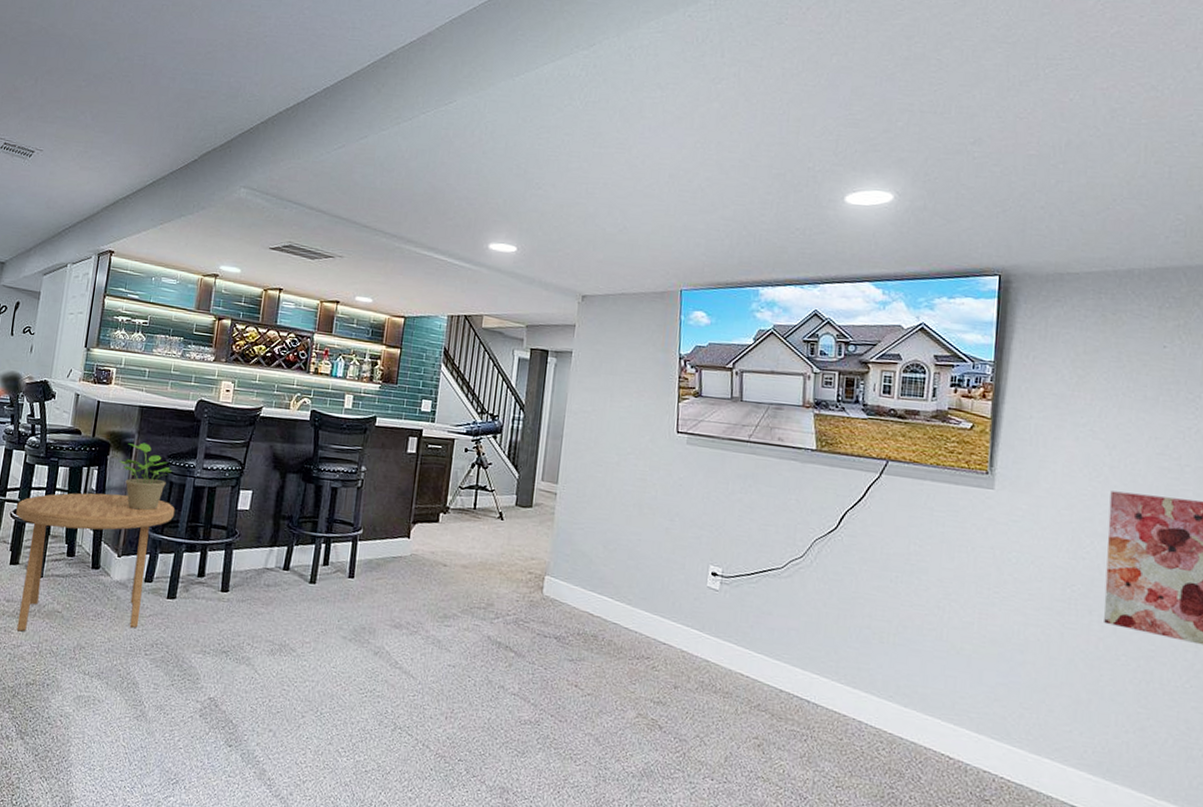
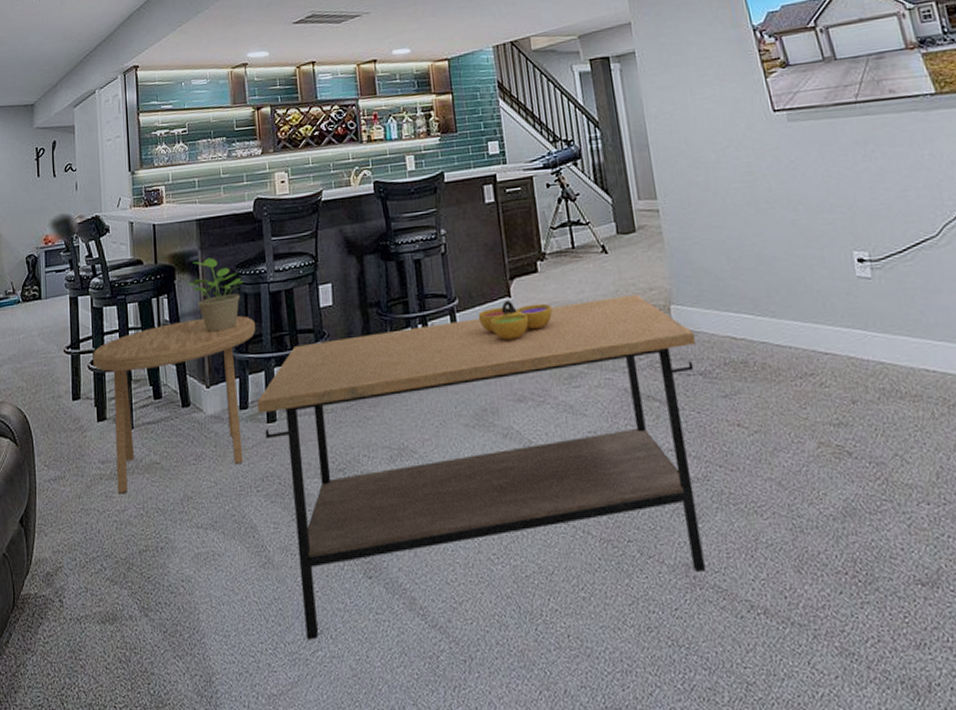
coffee table: none [161,538,559,797] -> present [257,294,706,640]
decorative bowl: none [376,540,444,575] -> present [478,300,553,341]

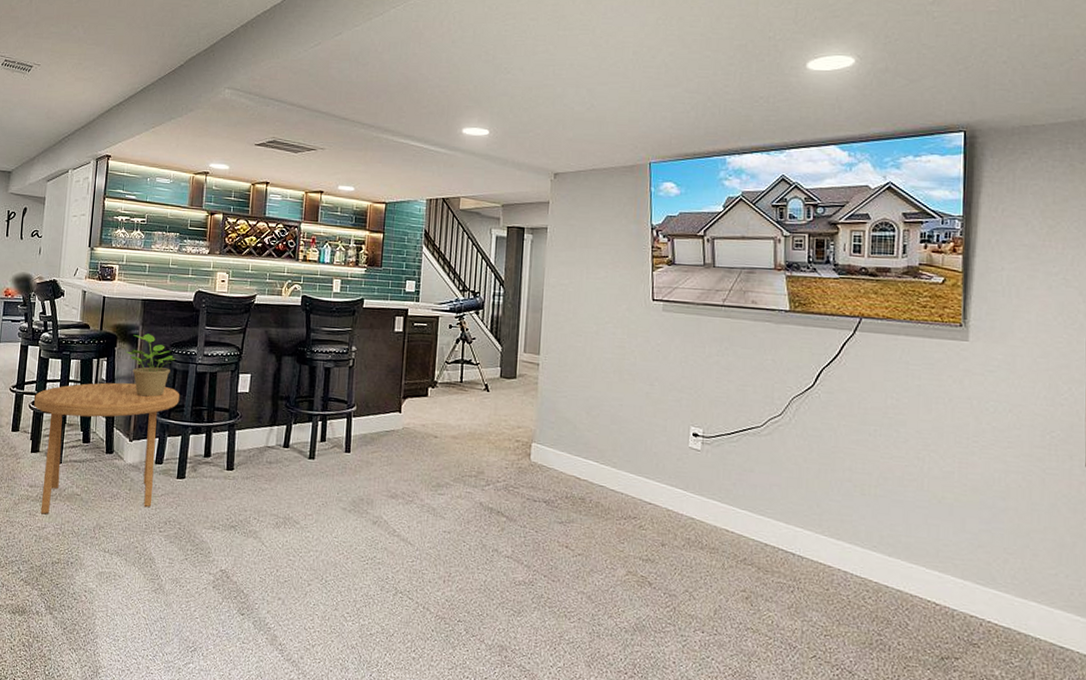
coffee table: present [257,294,706,640] -> none [170,420,546,655]
decorative bowl: present [478,300,553,341] -> none [370,414,434,448]

